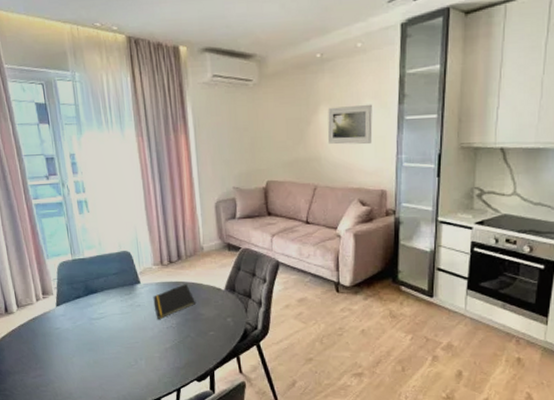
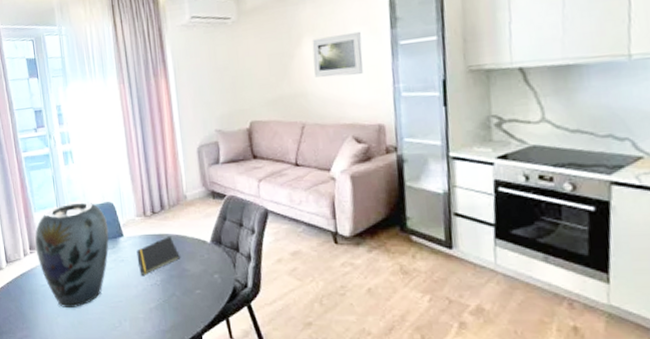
vase: none [47,250,126,350] -> present [34,202,109,309]

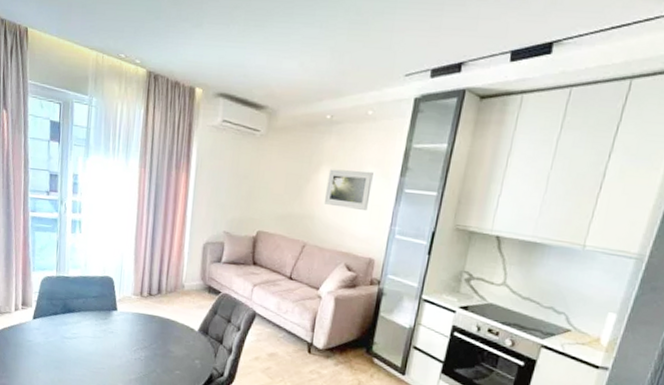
vase: present [34,202,109,309] -> none [28,270,104,367]
notepad: present [136,236,180,275] -> none [126,318,167,349]

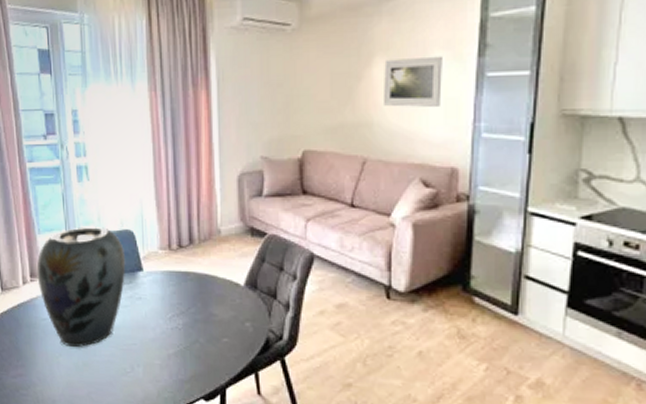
vase: none [28,270,104,367] -> present [36,227,126,348]

